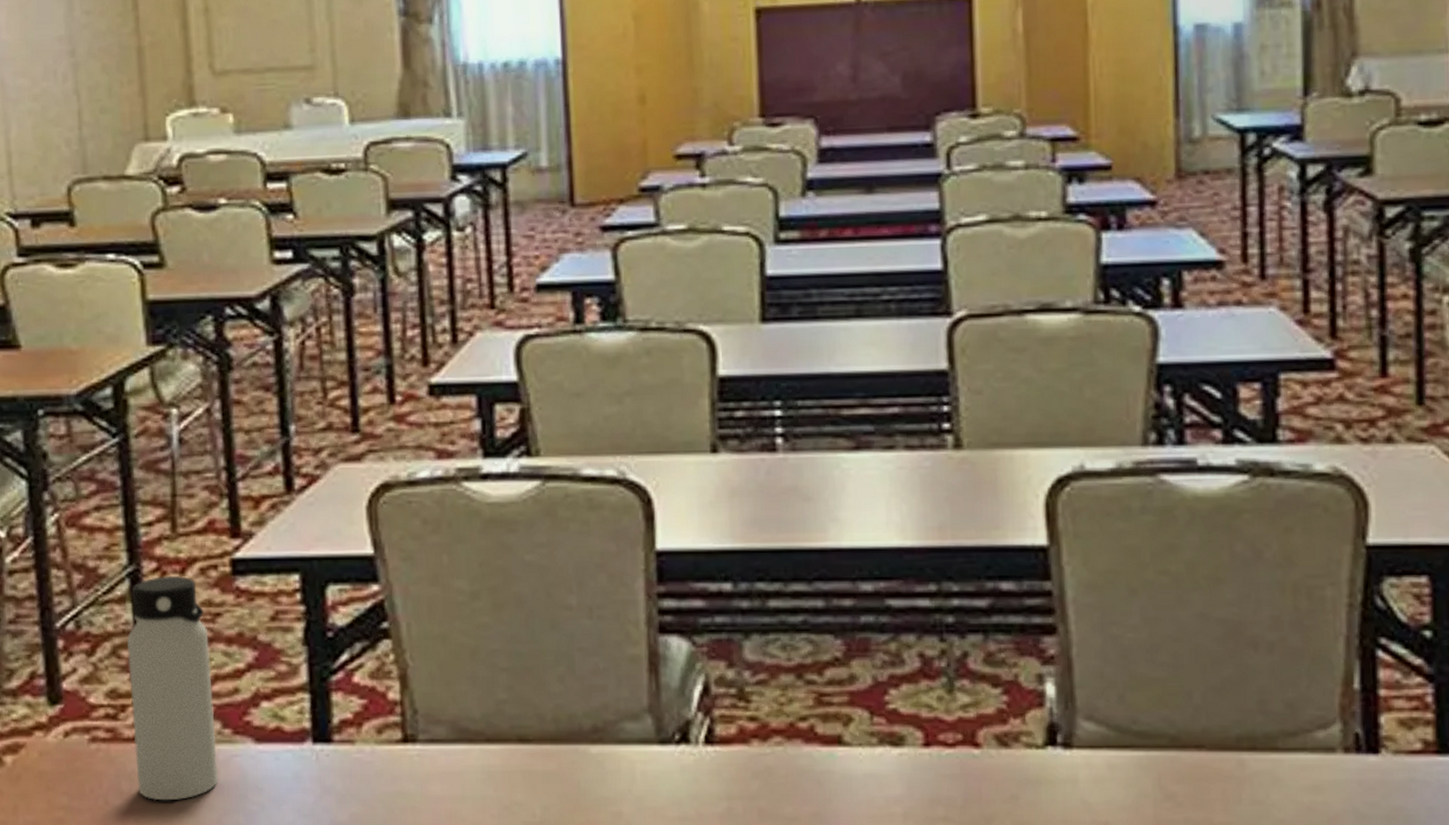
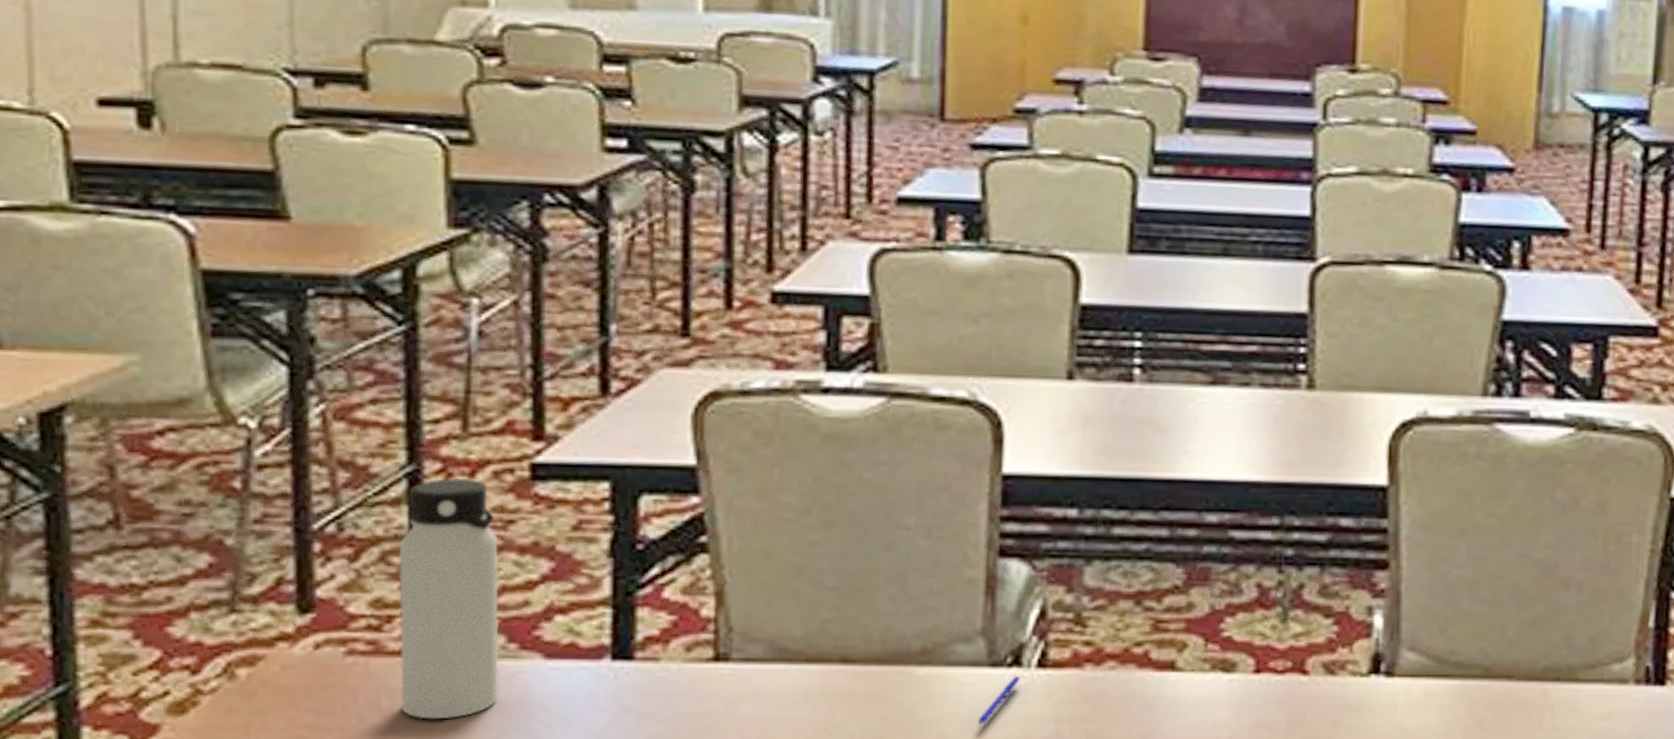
pen: none [651,753,689,802] -> present [977,676,1020,725]

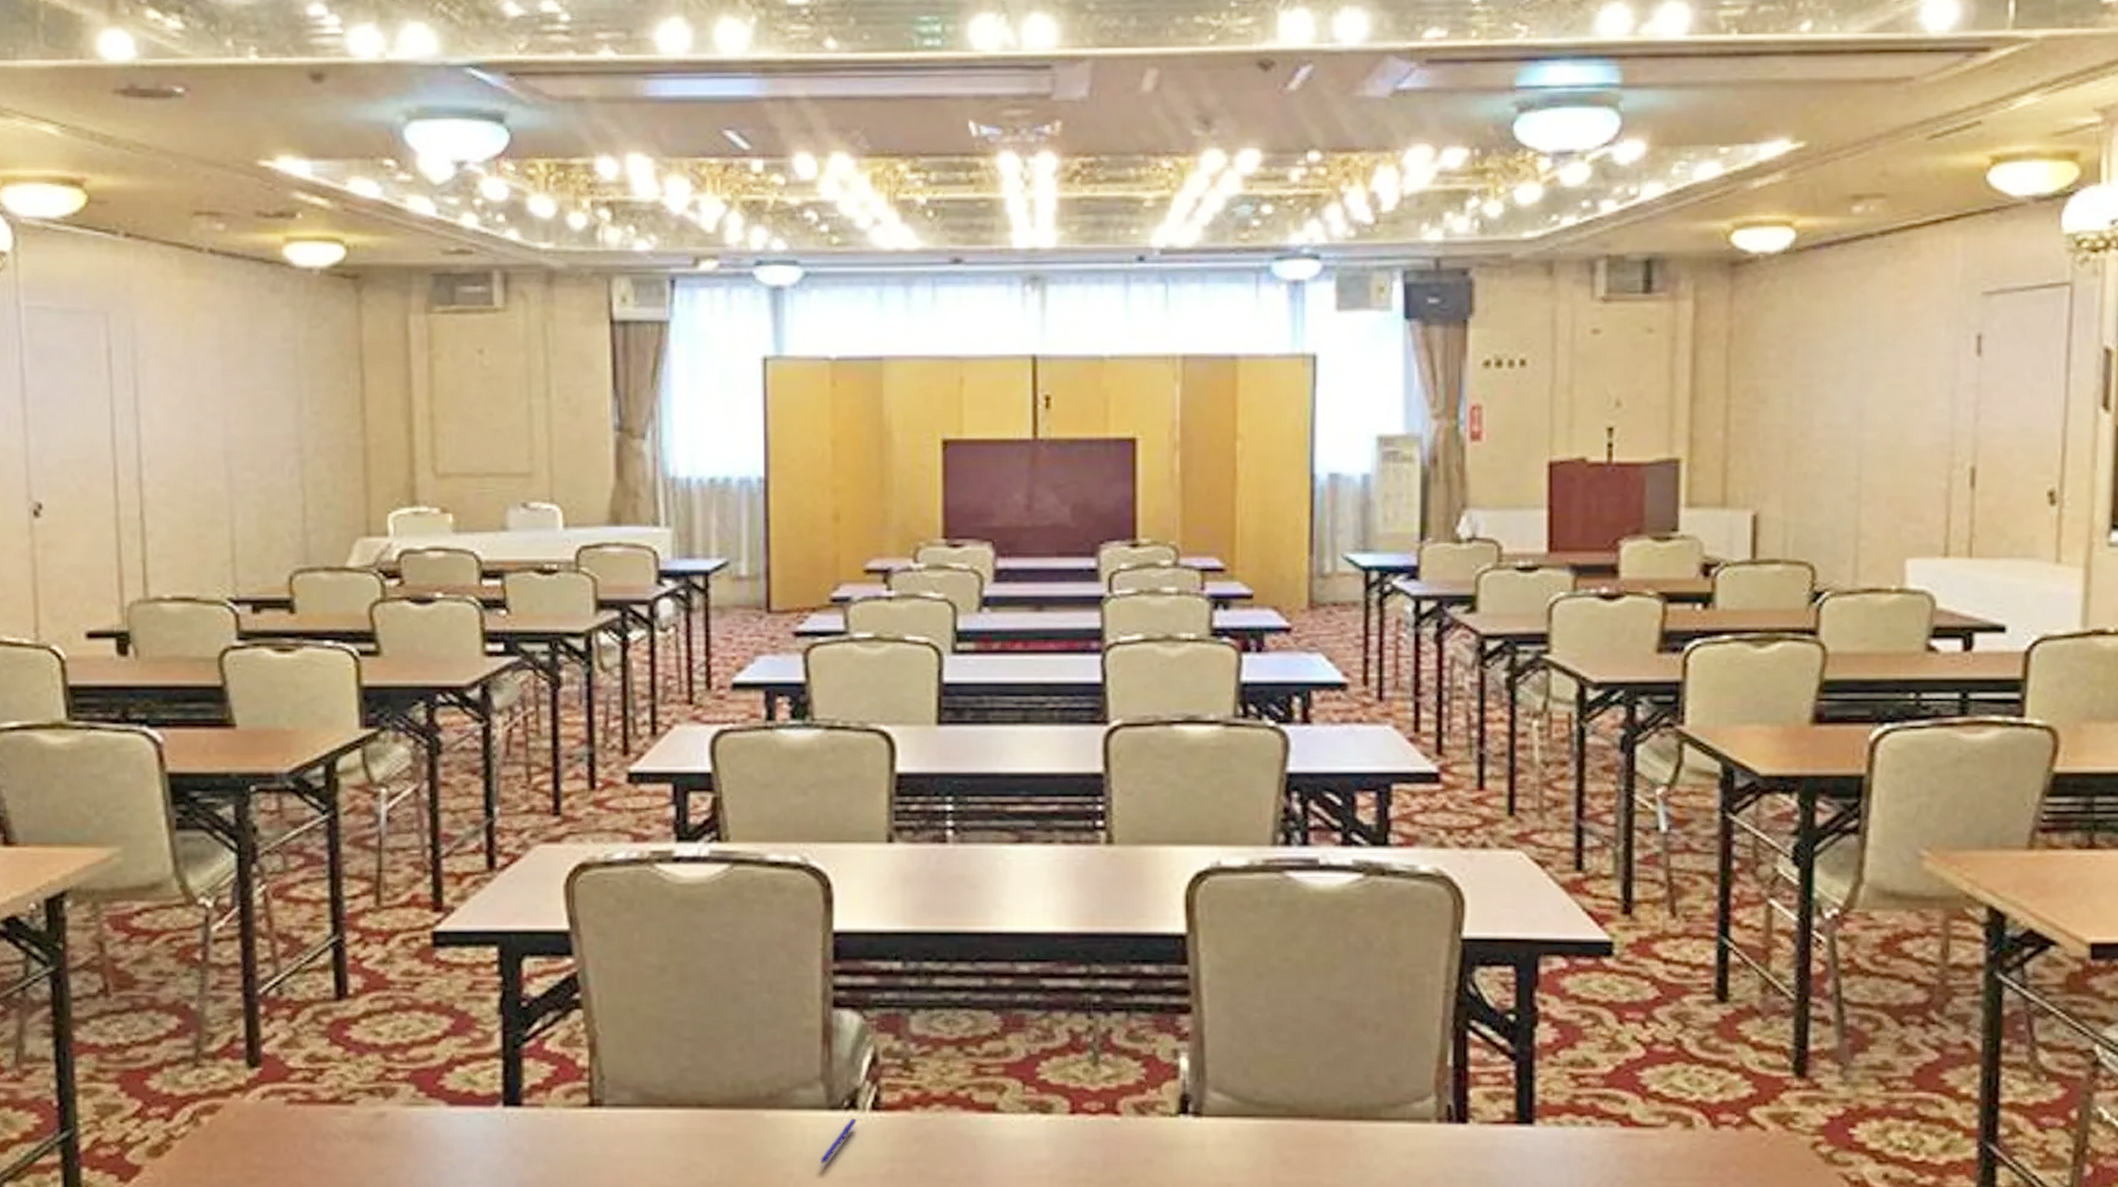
water bottle: present [398,477,500,720] -> none [327,946,411,1161]

